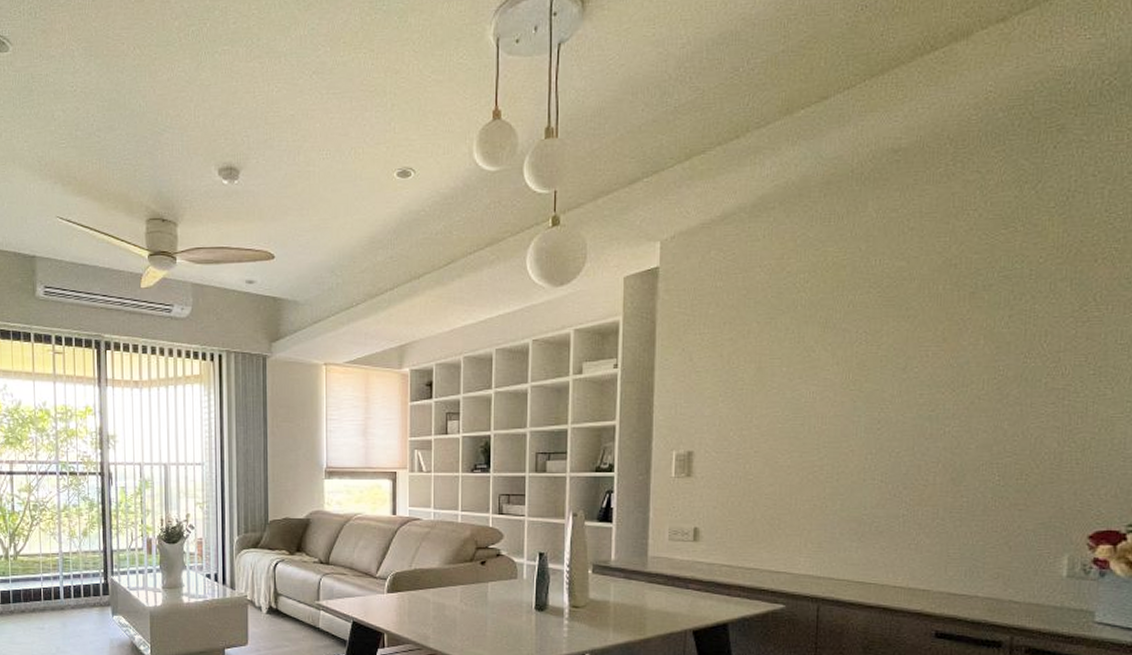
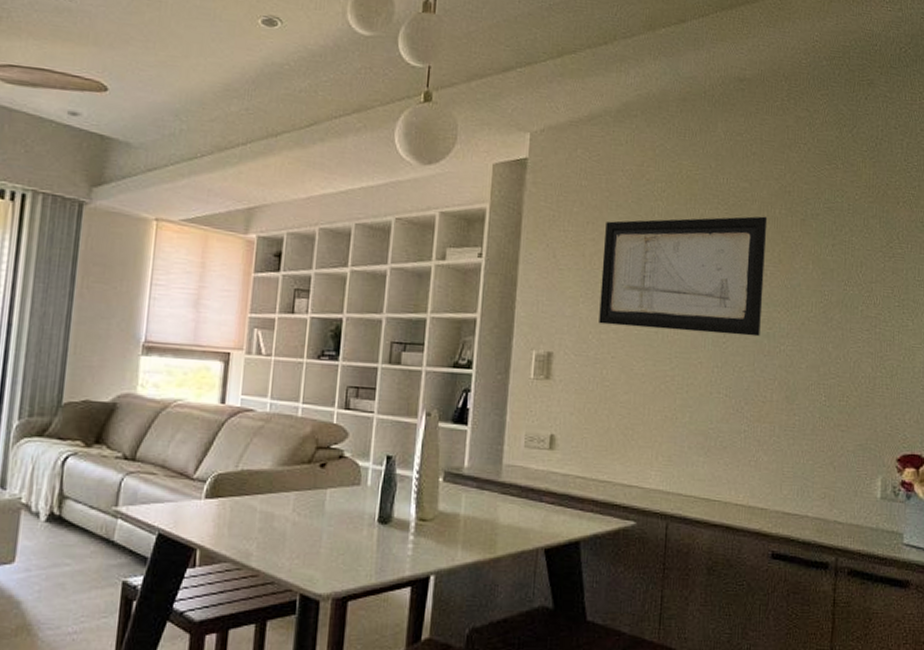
wall art: none [740,294,929,421] -> present [599,216,768,337]

